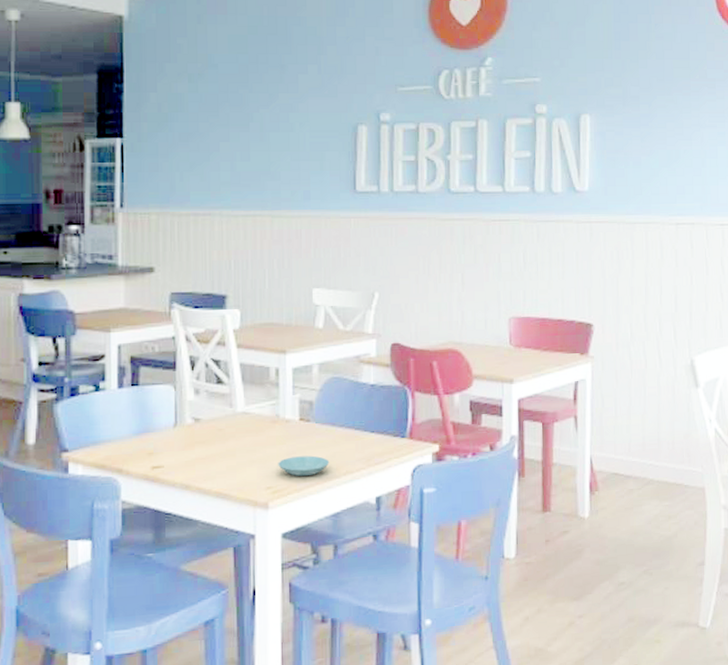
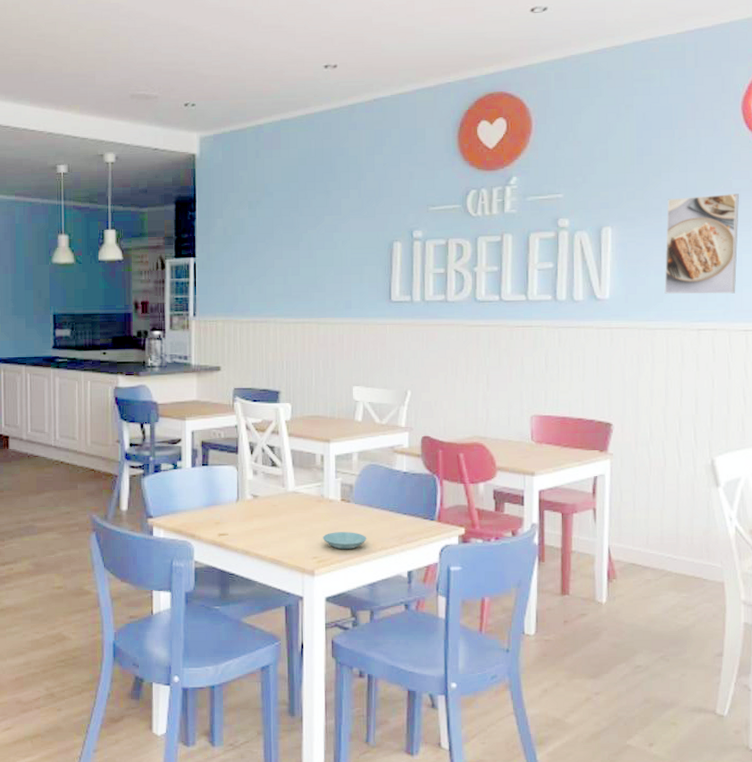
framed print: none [643,84,714,187] -> present [664,194,739,295]

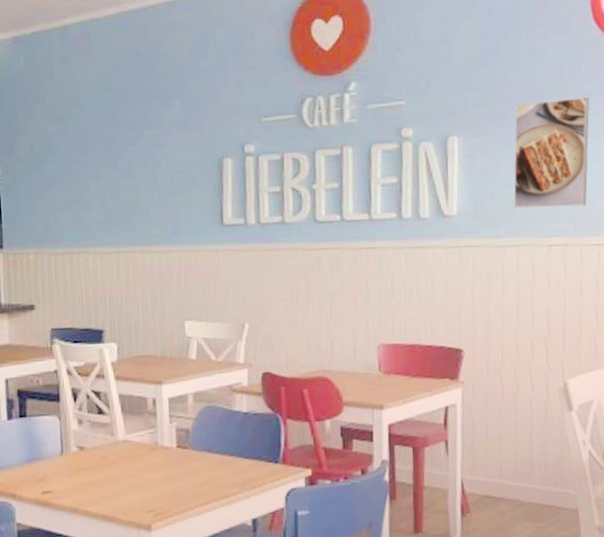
saucer: present [322,532,367,550] -> none [158,480,207,501]

